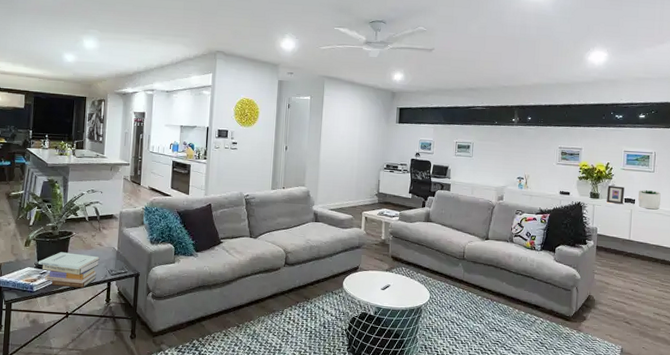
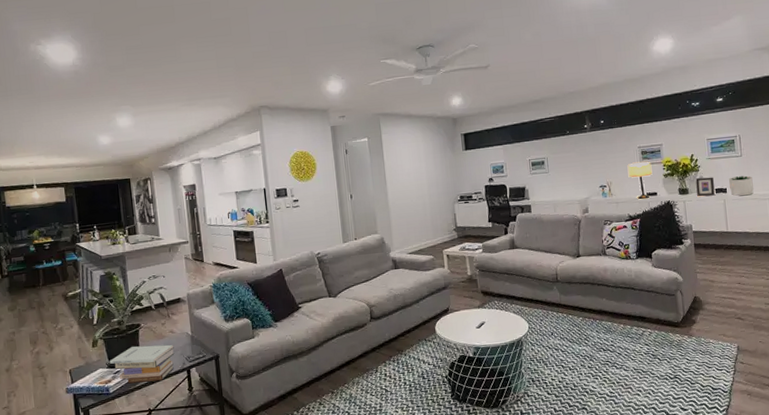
table lamp: none [546,161,569,197] -> present [628,162,653,200]

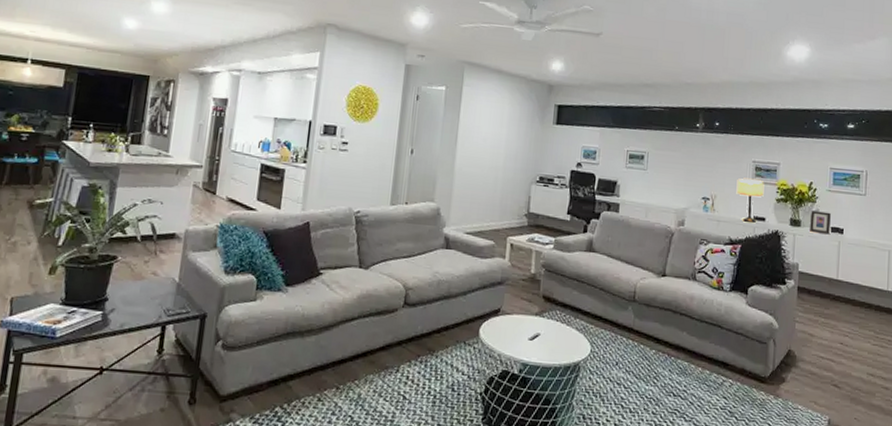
books: present [109,344,175,384] -> none [65,283,153,333]
planter: present [729,175,754,197] -> none [847,217,874,242]

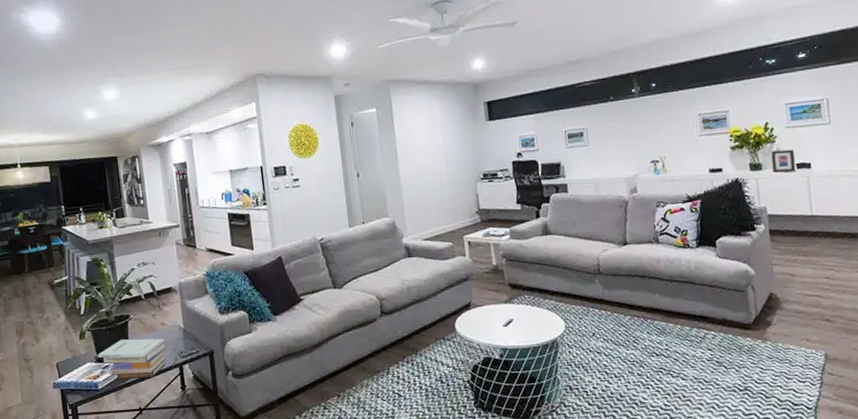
books: none [65,283,153,333] -> present [97,338,166,380]
table lamp: present [737,178,764,224] -> none [686,132,717,177]

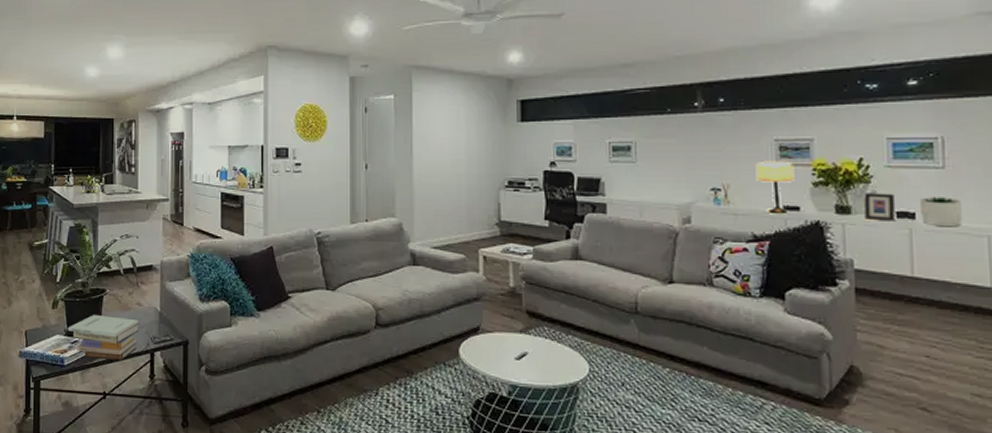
table lamp: none [686,132,717,177] -> present [757,162,795,215]
planter: none [814,147,846,173] -> present [920,197,962,227]

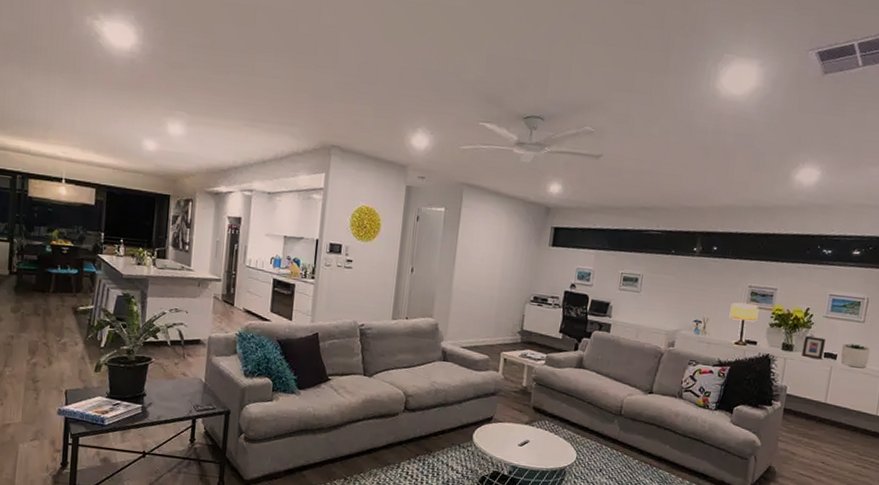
books: present [67,315,139,360] -> none [110,381,183,424]

